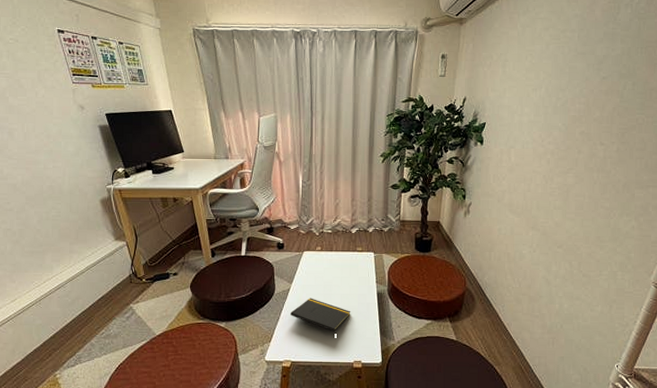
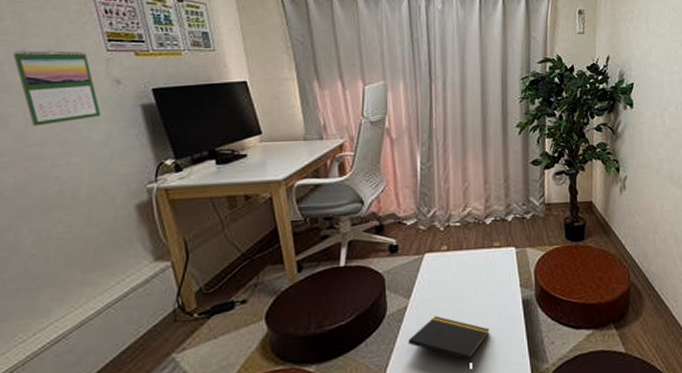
calendar: none [11,81,73,139] -> present [13,50,102,126]

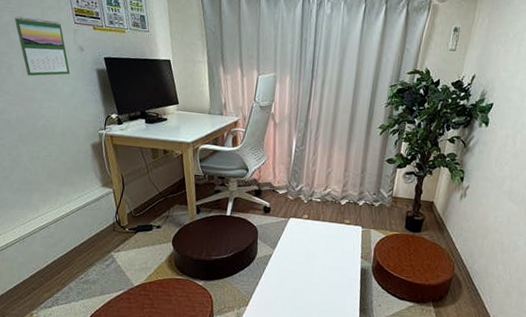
notepad: present [408,316,490,363] -> none [270,266,332,306]

